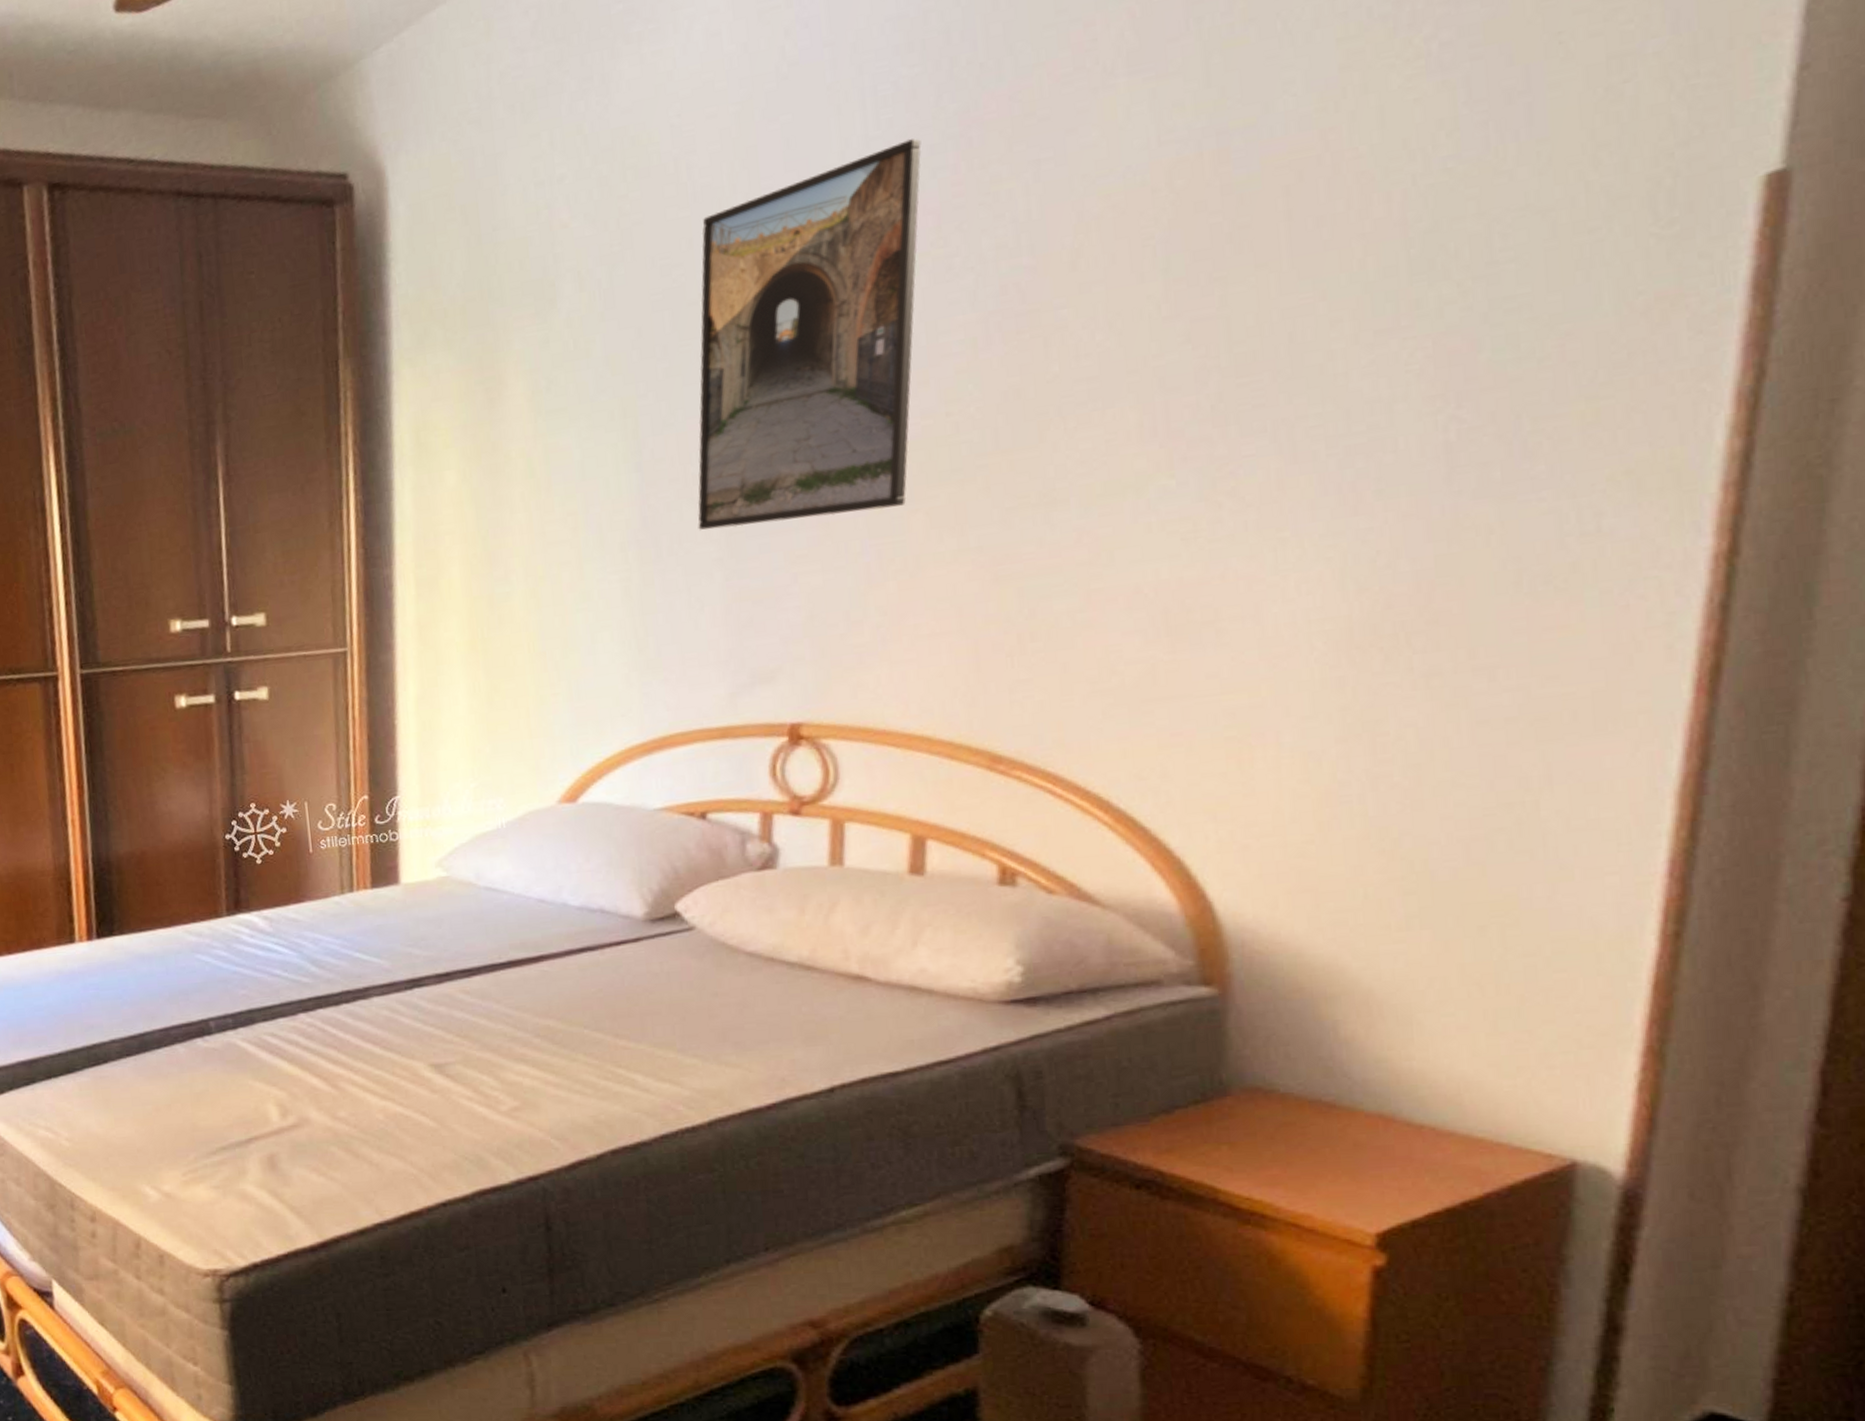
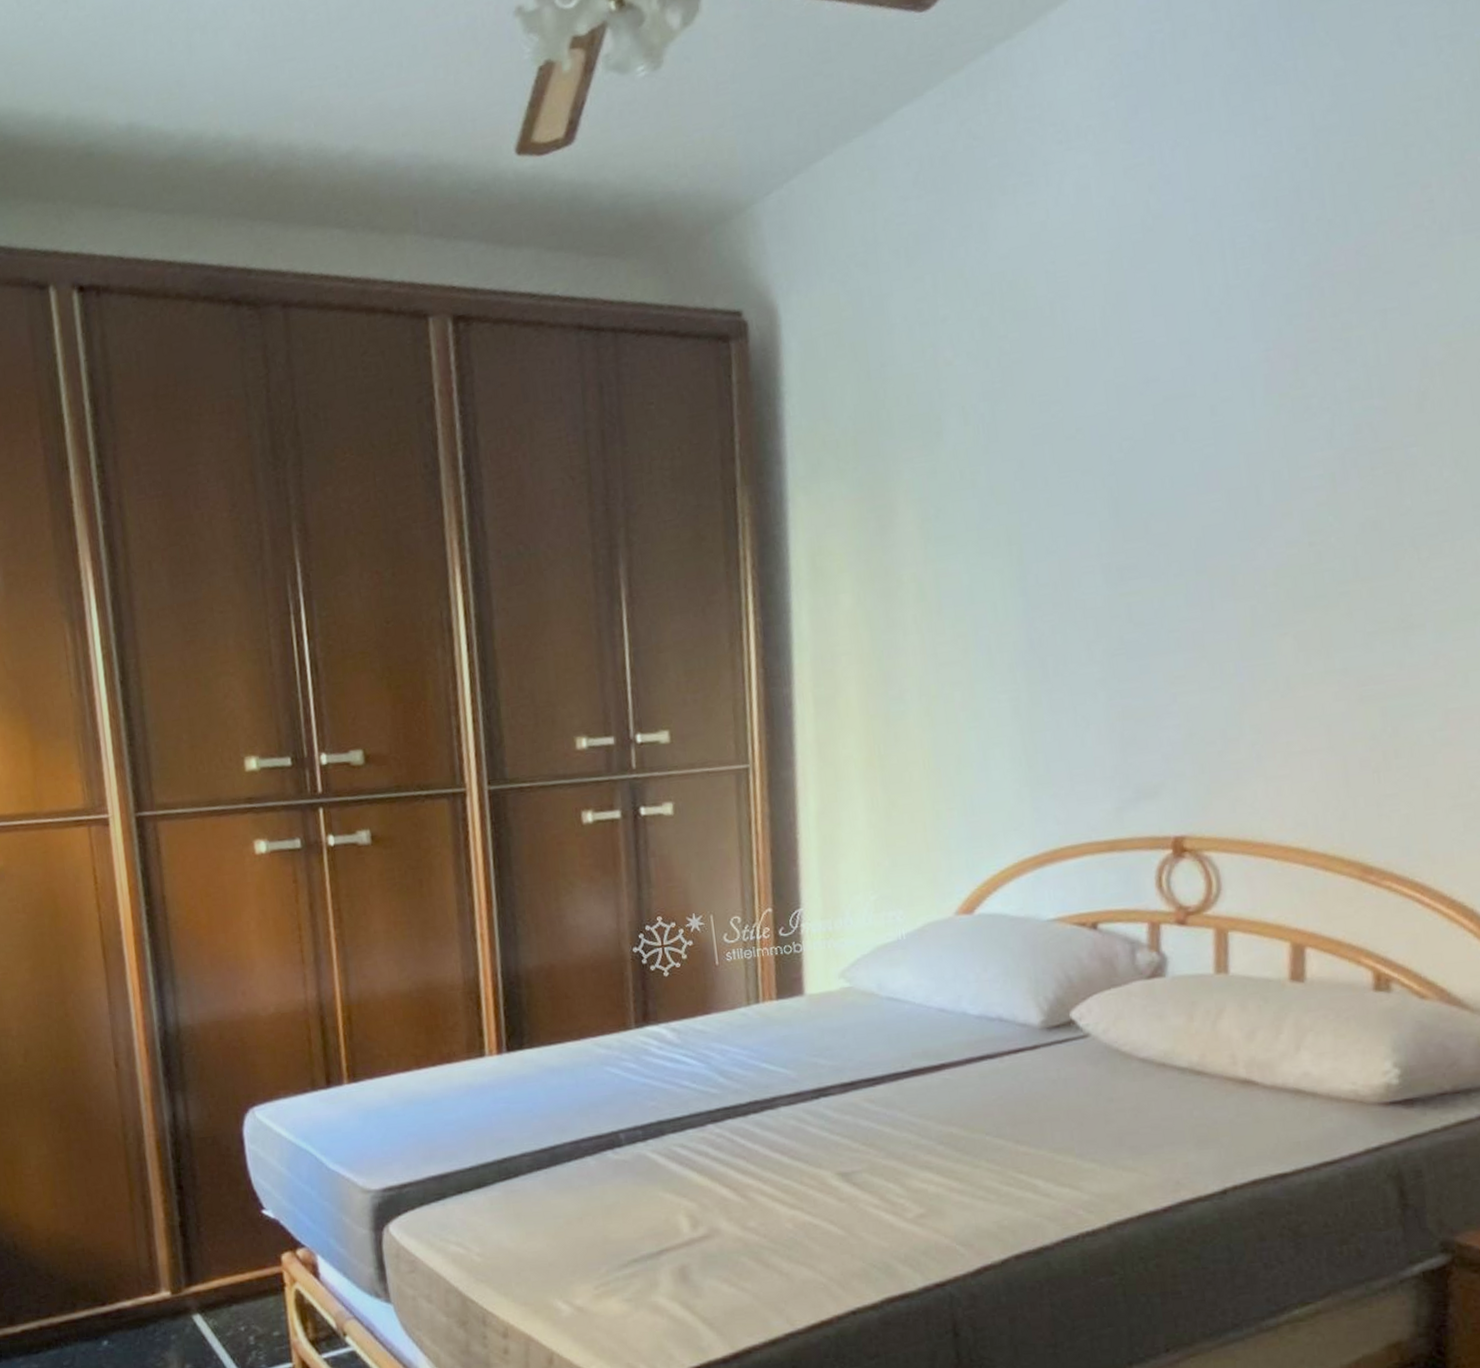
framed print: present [698,138,922,530] -> none [1078,287,1278,652]

